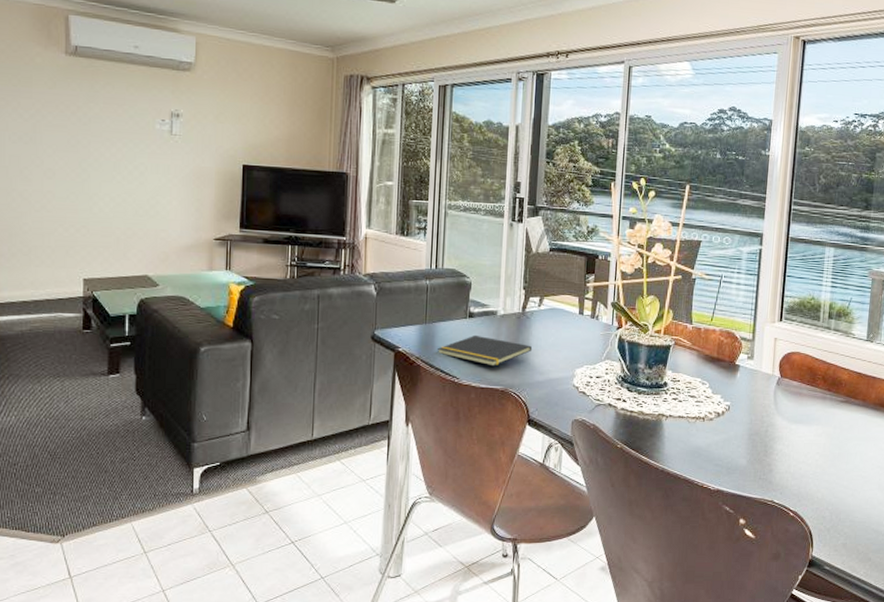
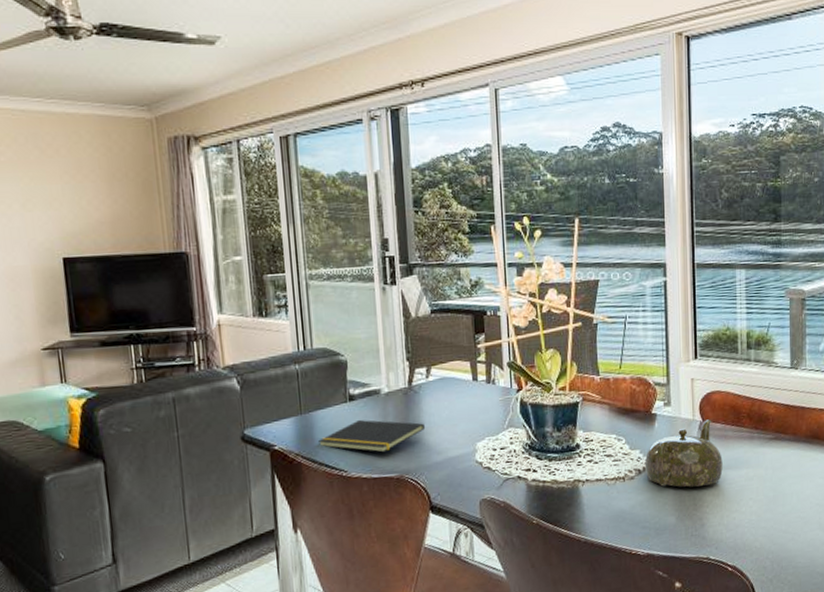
teapot: none [724,376,796,435] -> present [644,419,723,488]

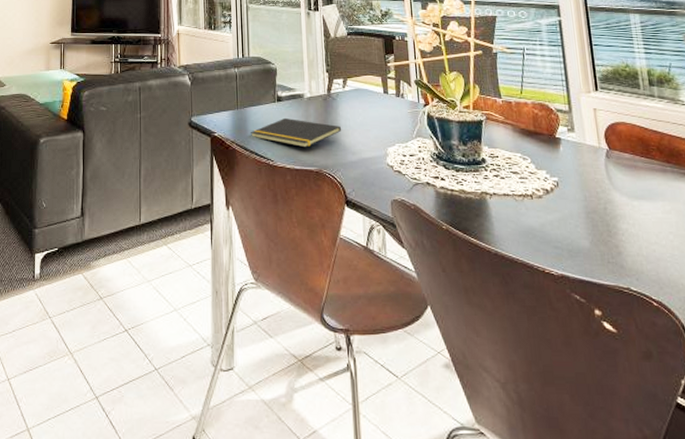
teapot: present [644,419,723,488] -> none [552,148,636,213]

